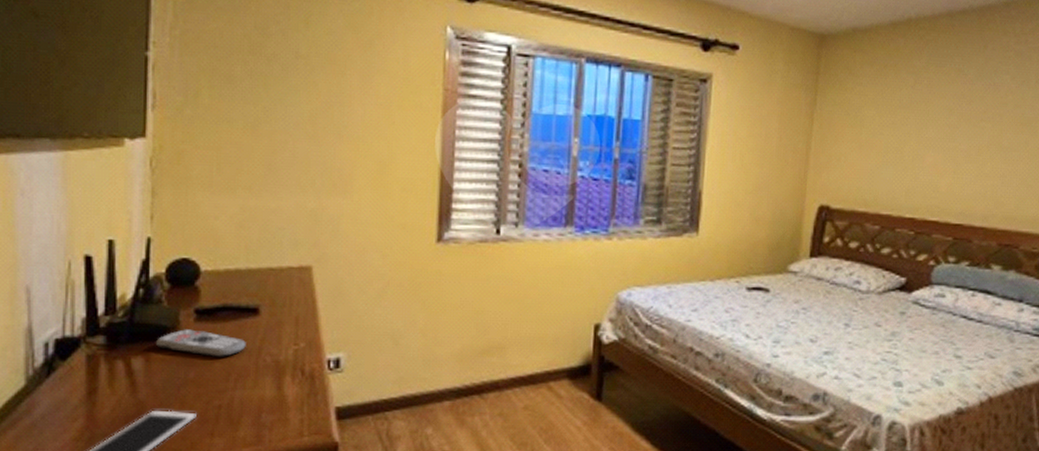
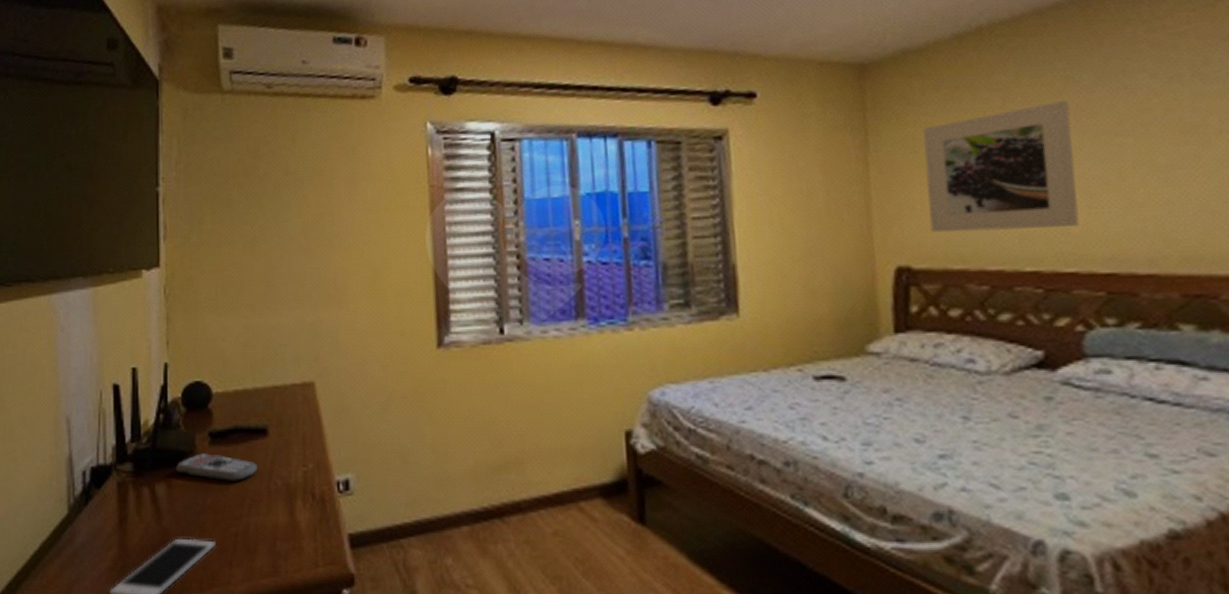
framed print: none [848,87,957,186] -> present [923,99,1080,233]

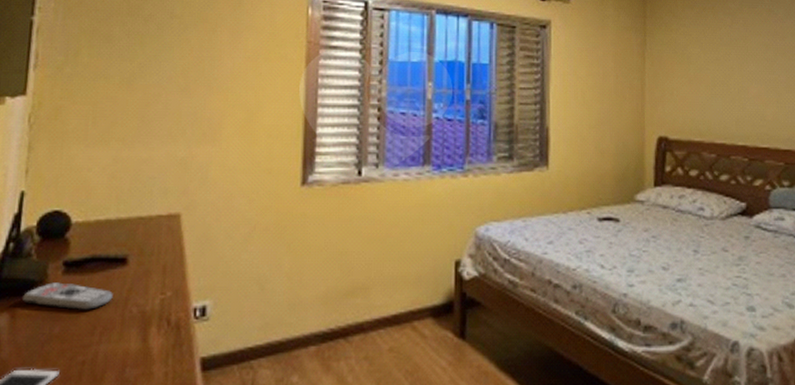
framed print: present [923,99,1080,233] -> none [681,26,772,115]

